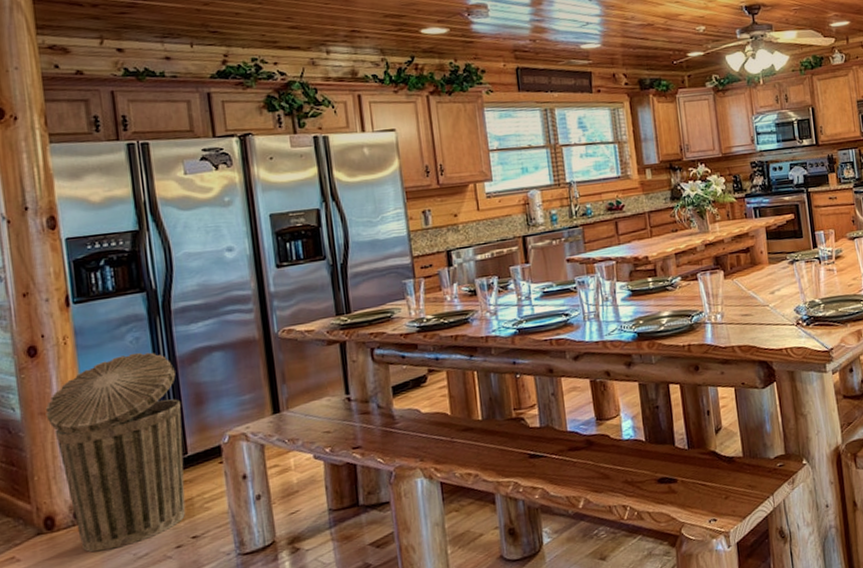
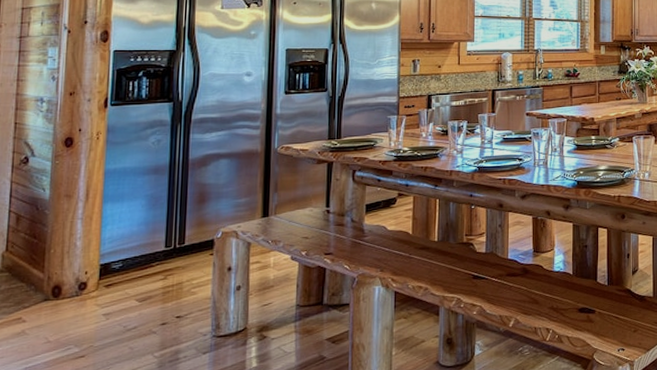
trash can: present [45,352,186,552] -> none [70,152,186,321]

